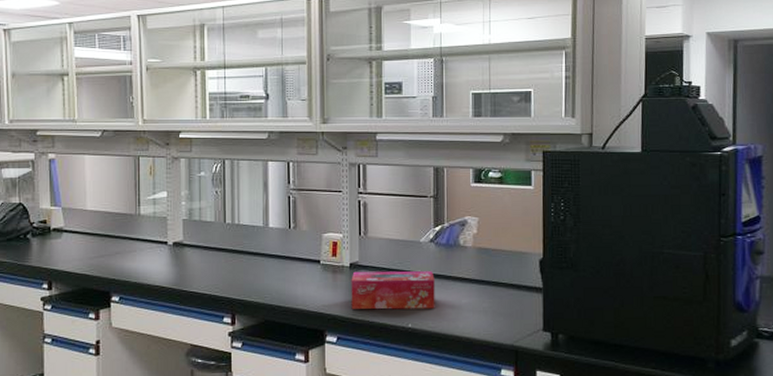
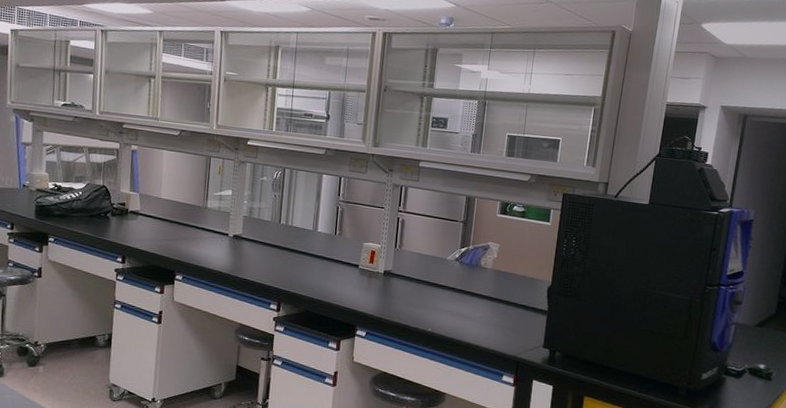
tissue box: present [351,271,435,310] -> none [381,278,456,318]

